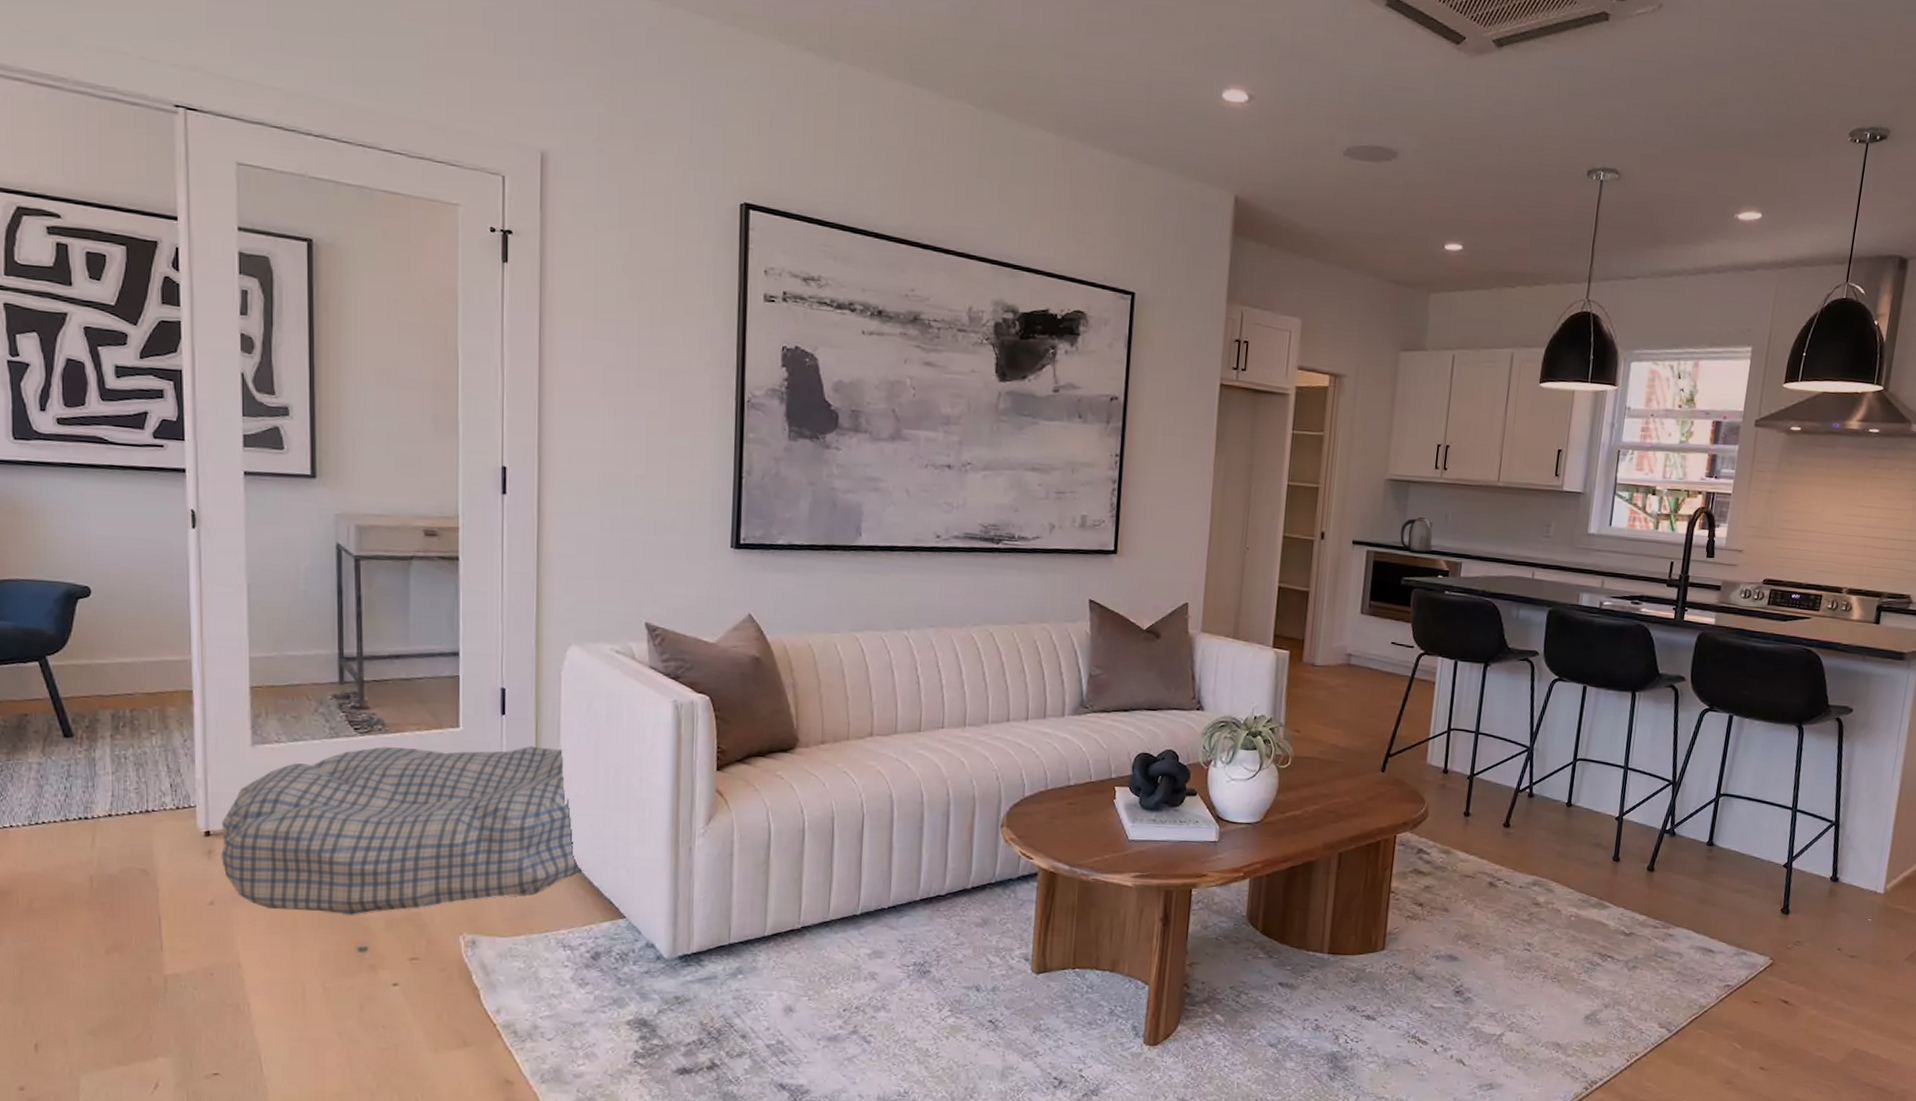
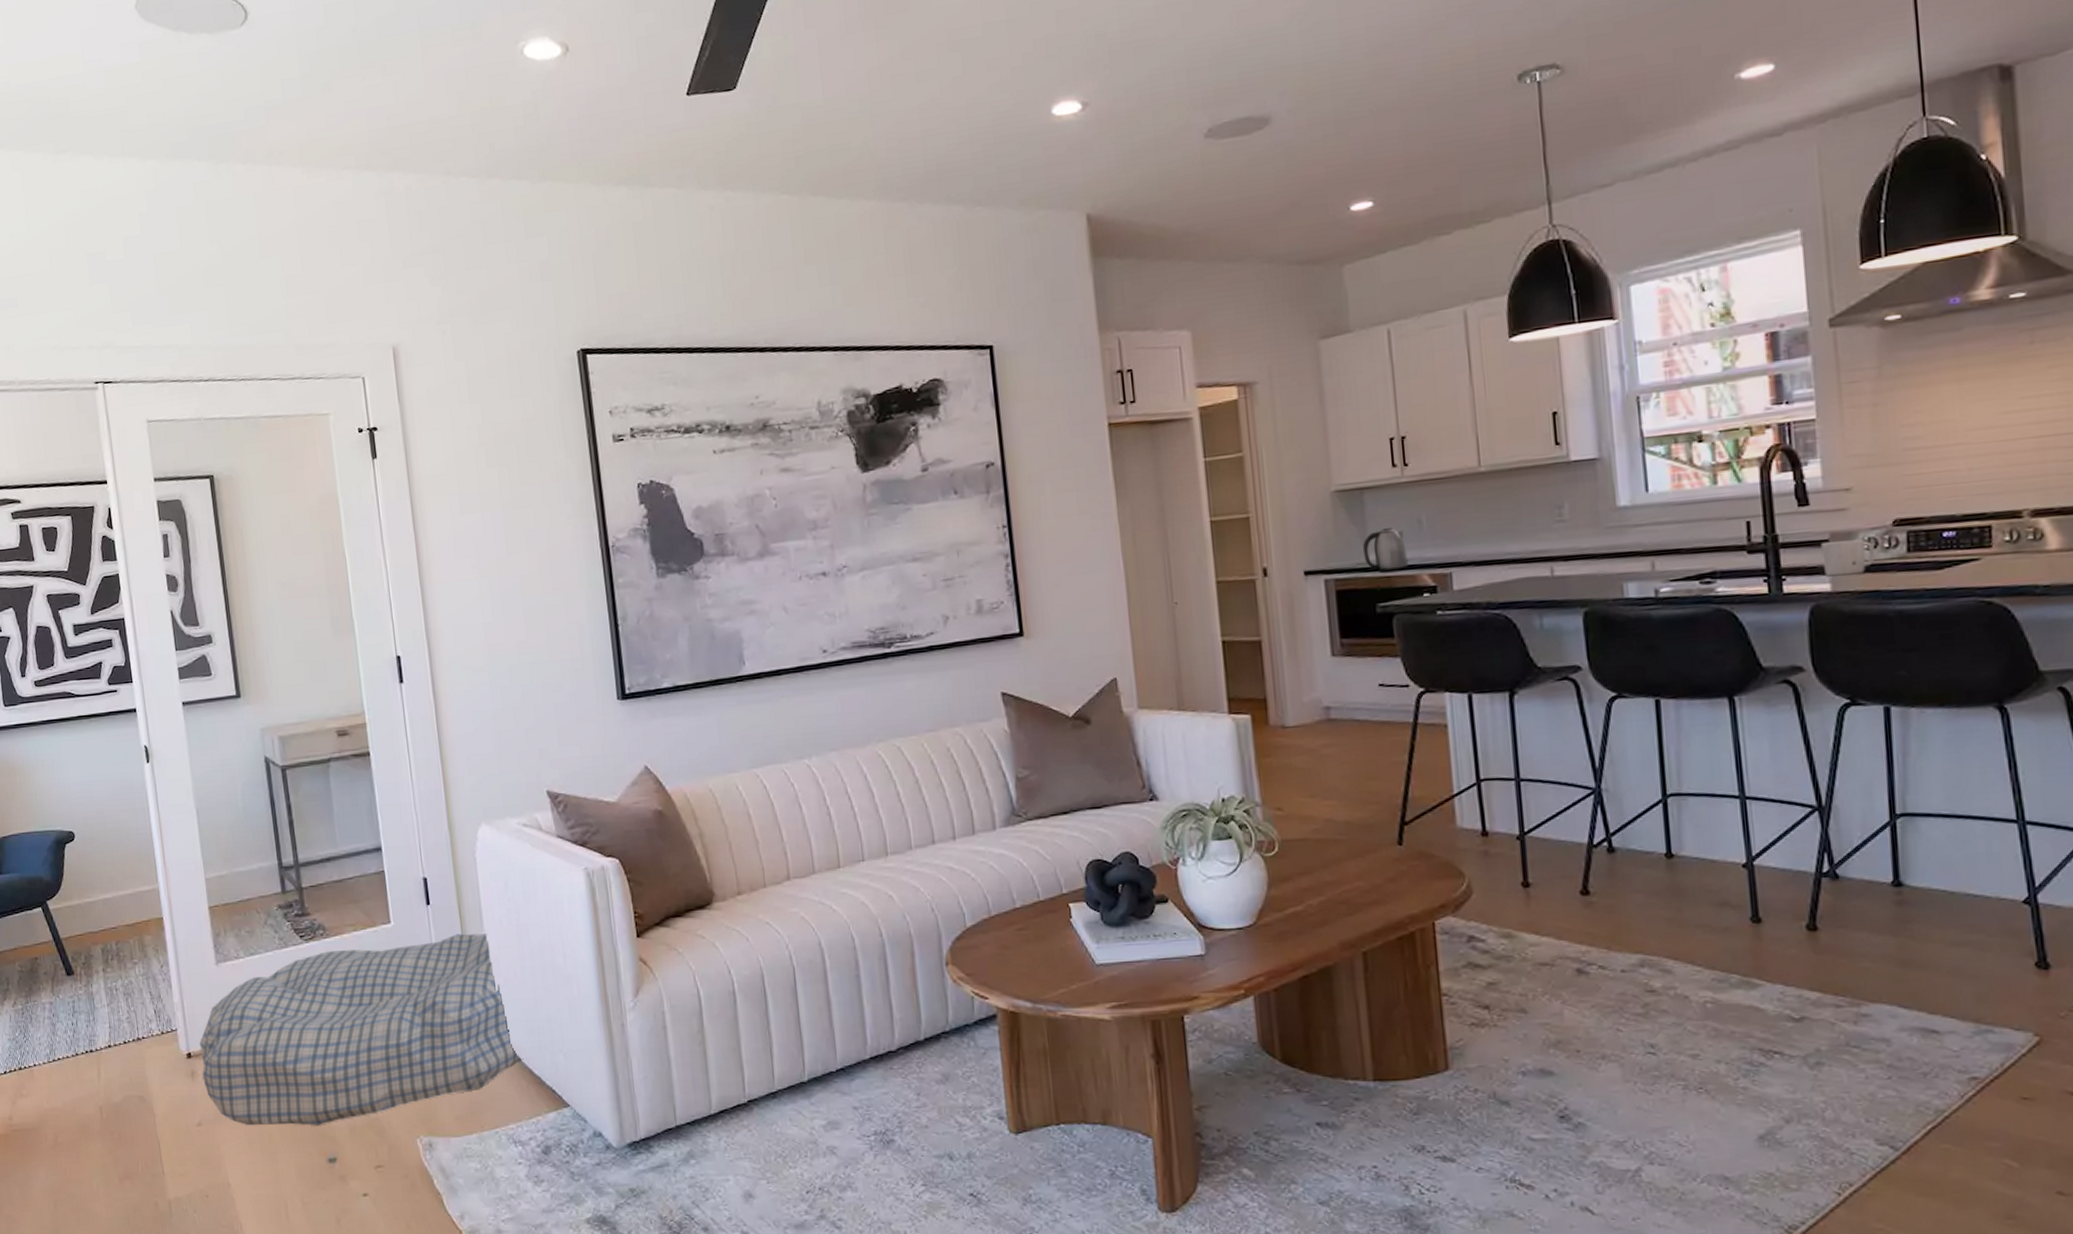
mug: none [1712,587,1748,616] -> present [1821,539,1875,577]

